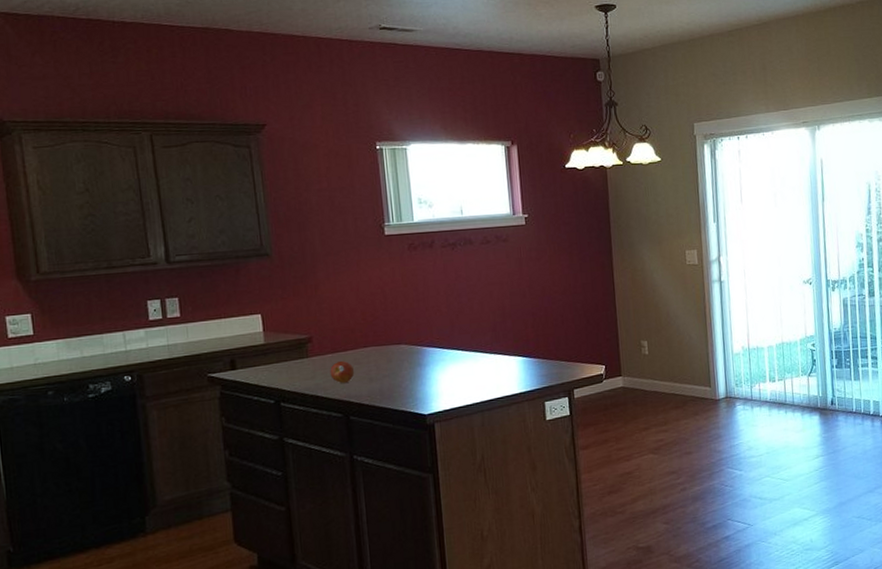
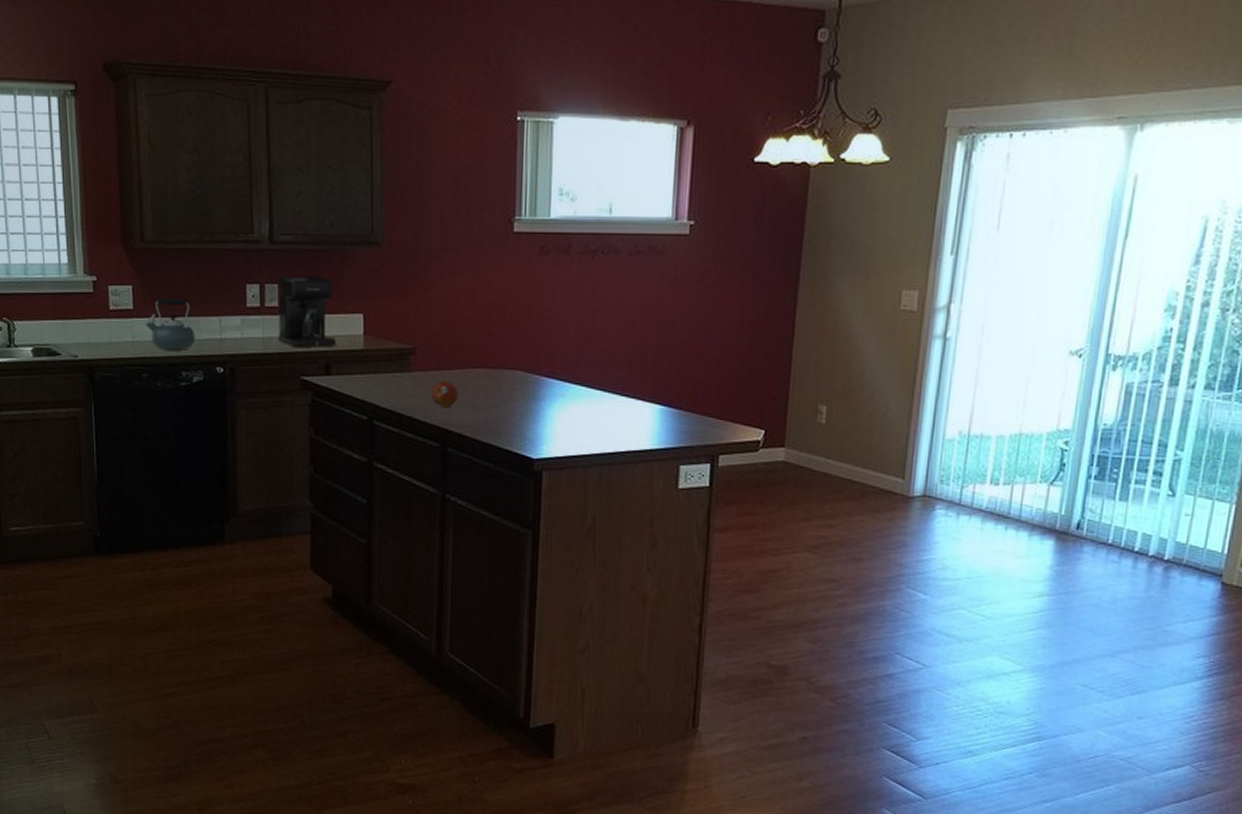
kettle: none [46,319,101,368] -> present [144,297,196,351]
coffee maker: none [177,287,239,350] -> present [277,275,337,348]

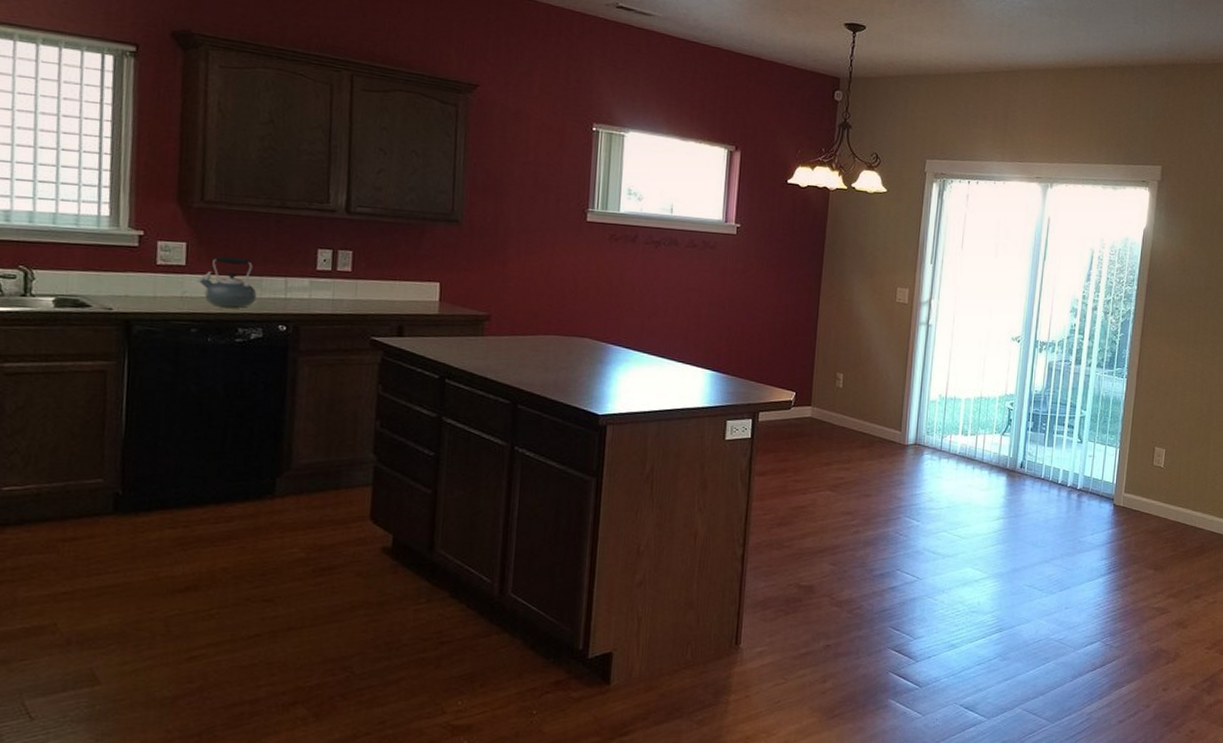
coffee maker: present [277,275,337,348] -> none [348,244,411,311]
fruit: present [431,380,459,409] -> none [504,344,531,370]

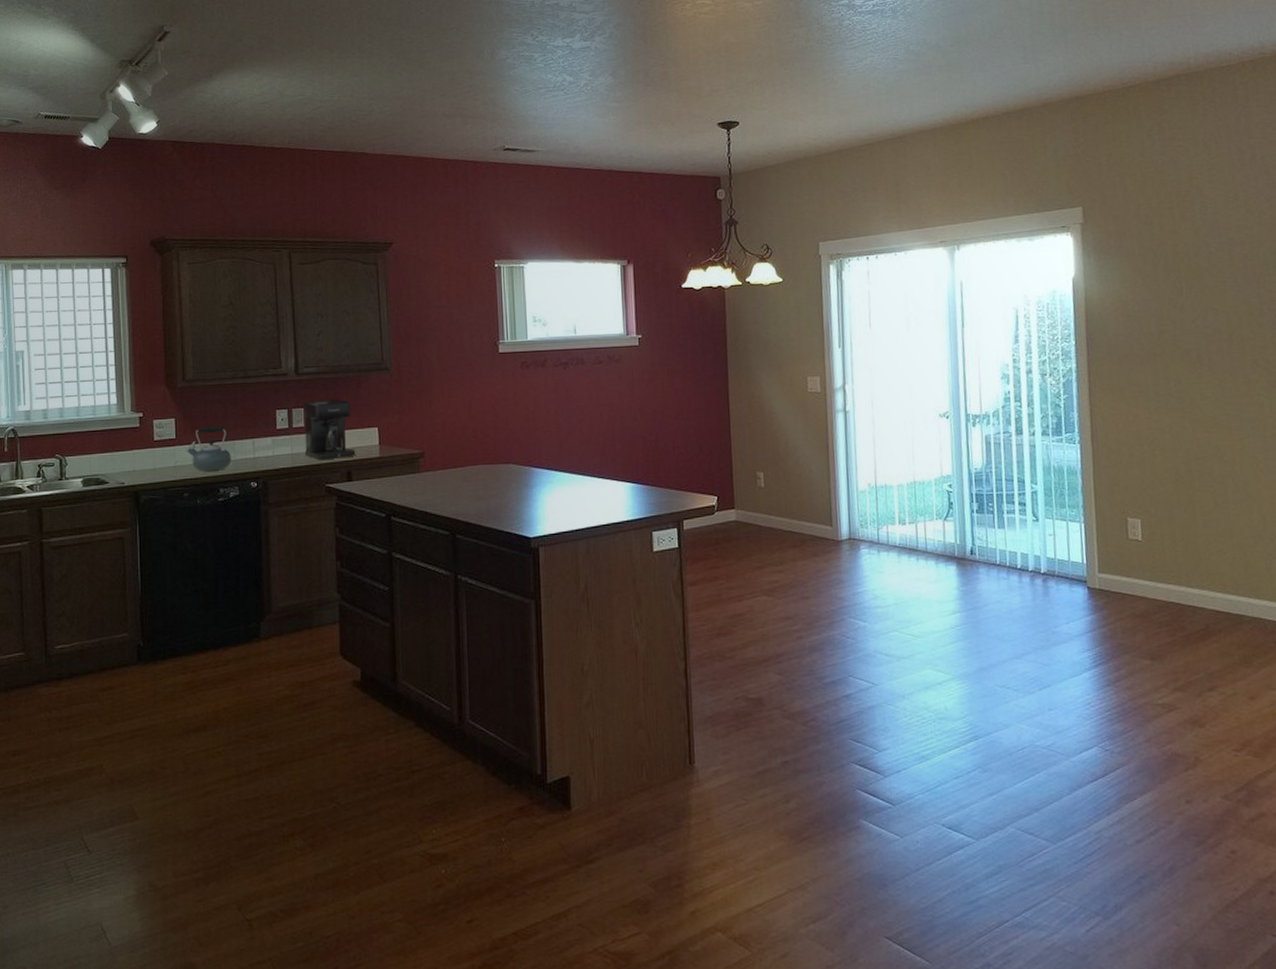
coffee maker: none [348,244,411,311] -> present [303,399,356,461]

